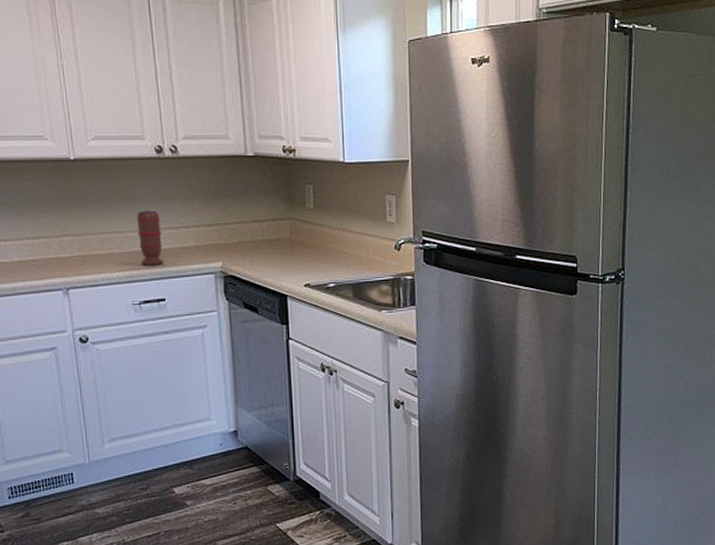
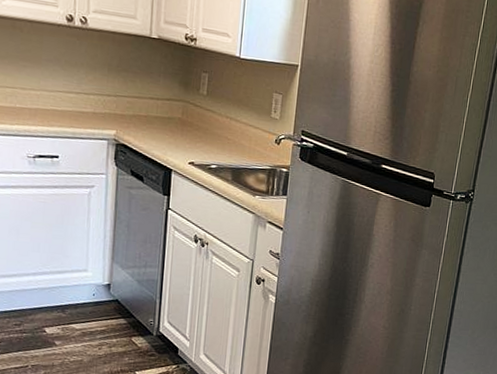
spice grinder: present [136,209,164,265] -> none [40,71,64,125]

